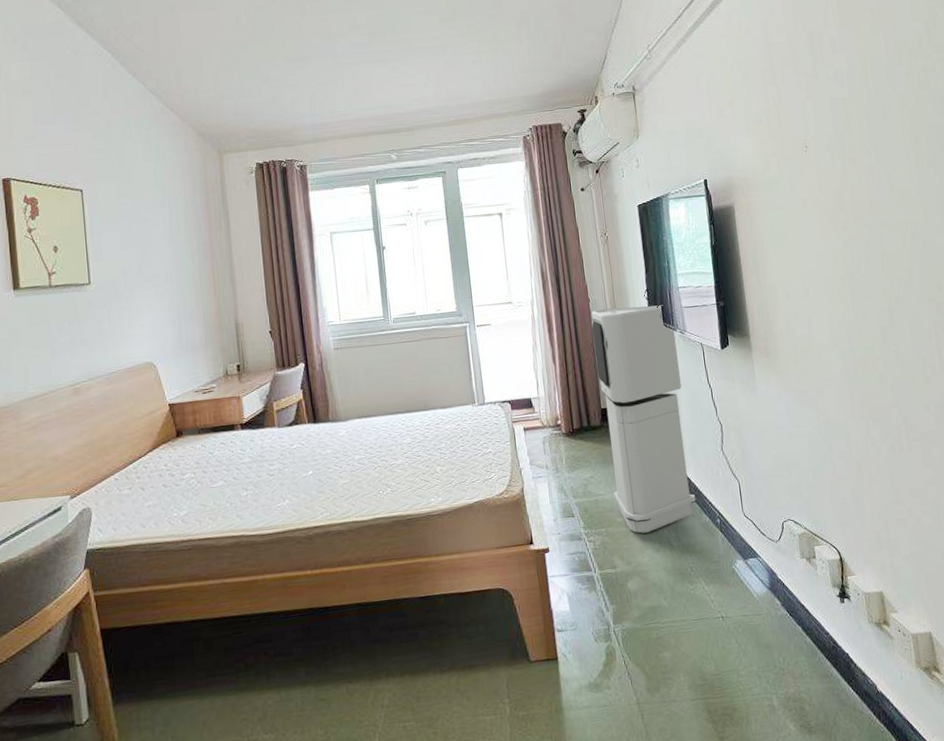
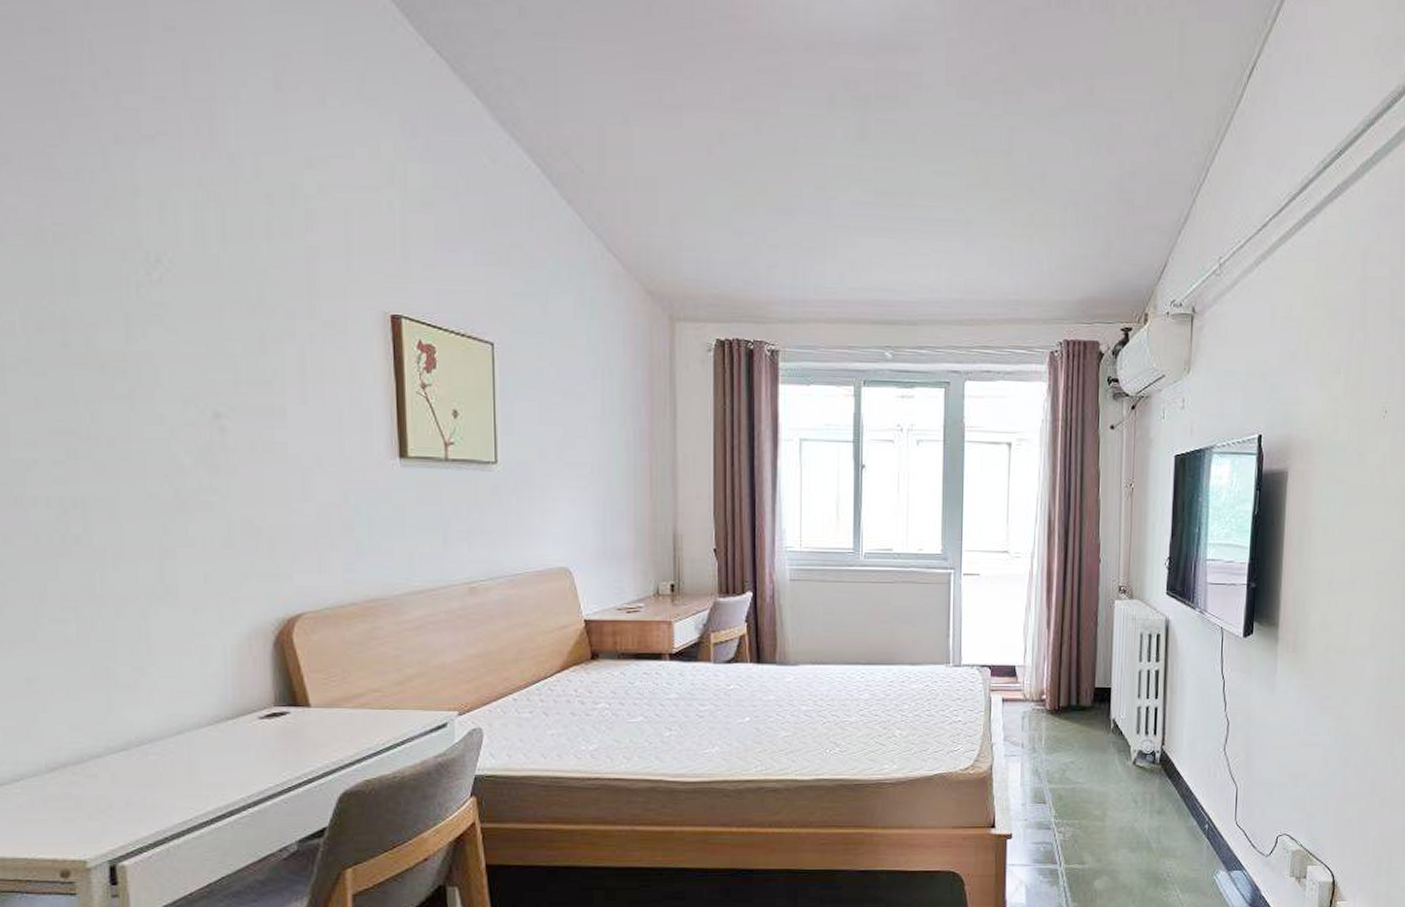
air purifier: present [591,305,696,533] -> none [1094,573,1193,830]

